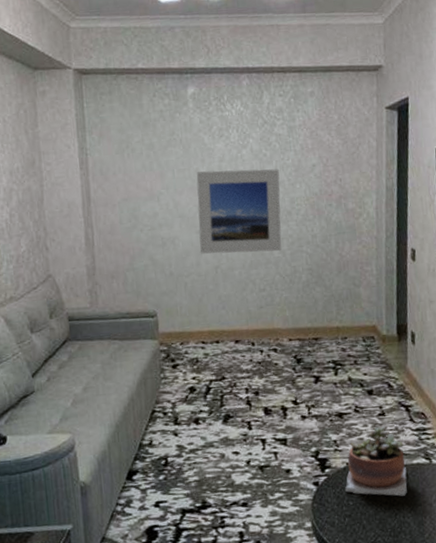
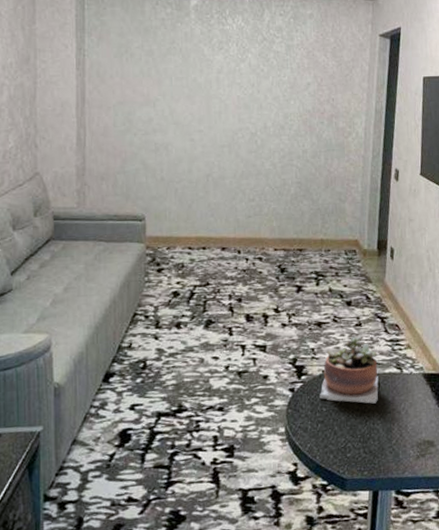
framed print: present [196,169,282,254] -> none [192,81,275,164]

